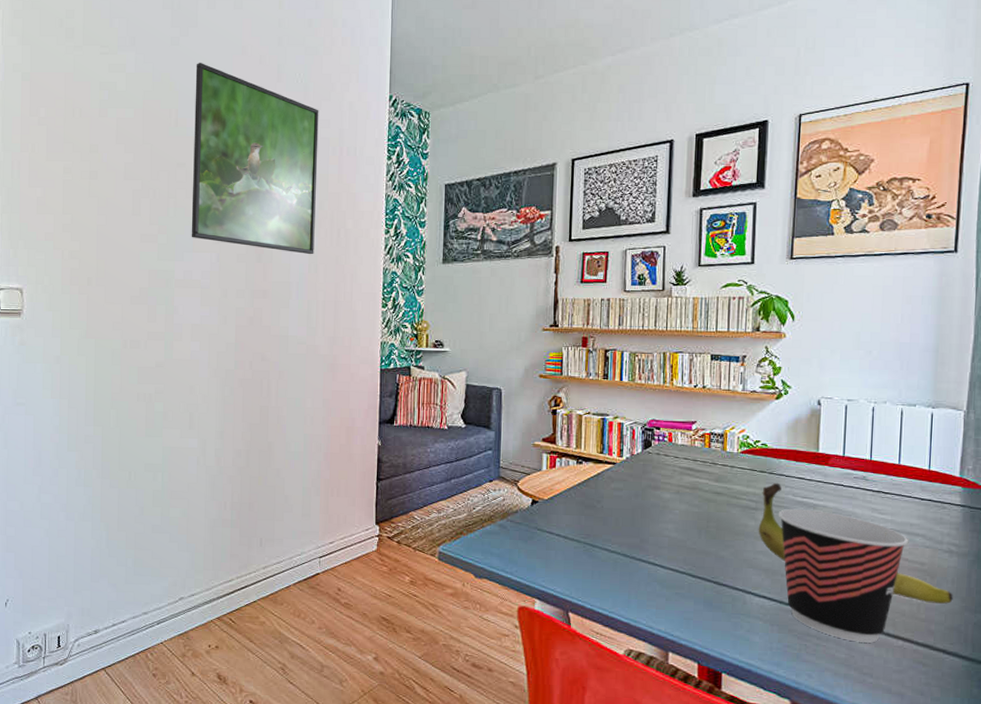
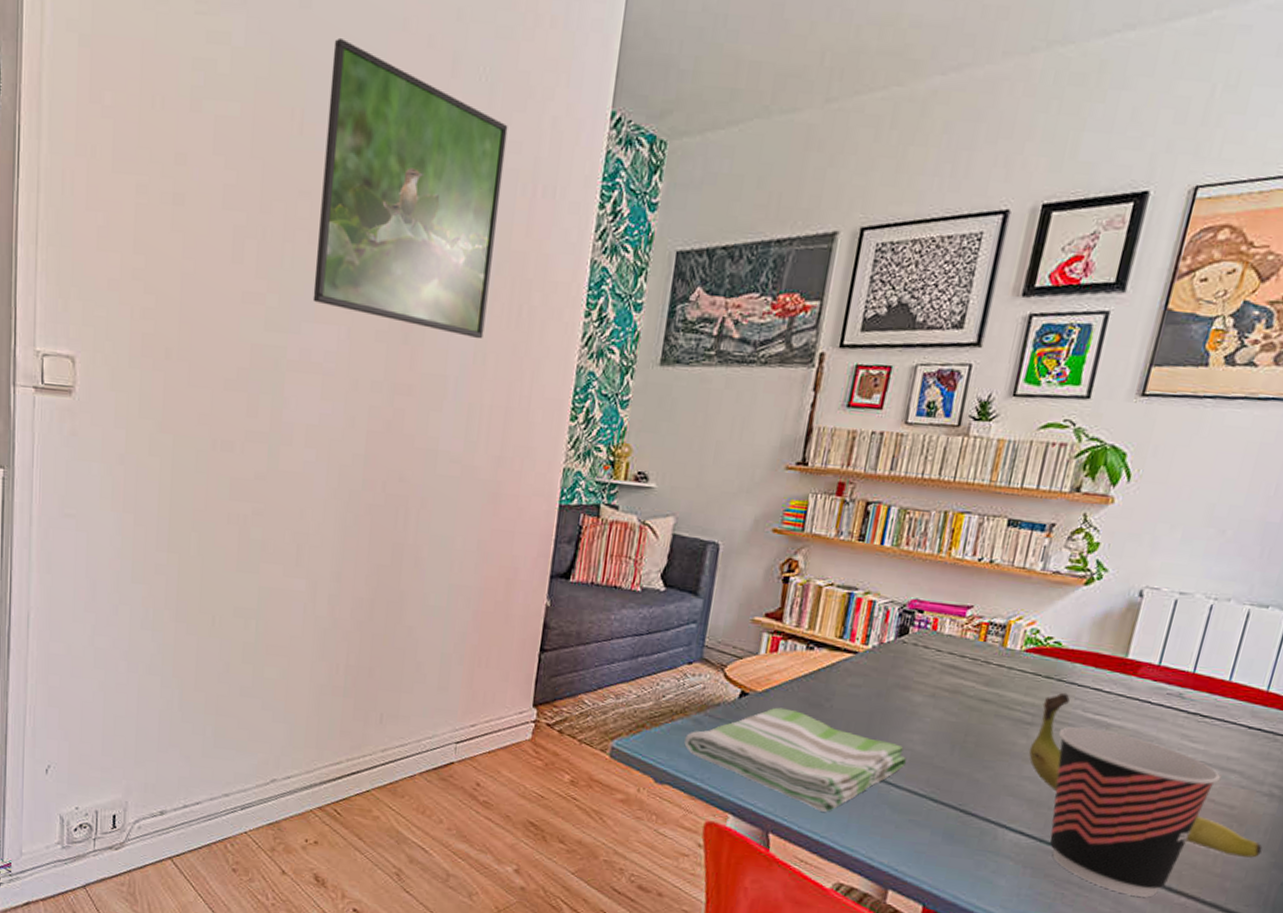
dish towel: none [494,510,665,592] -> present [684,707,906,812]

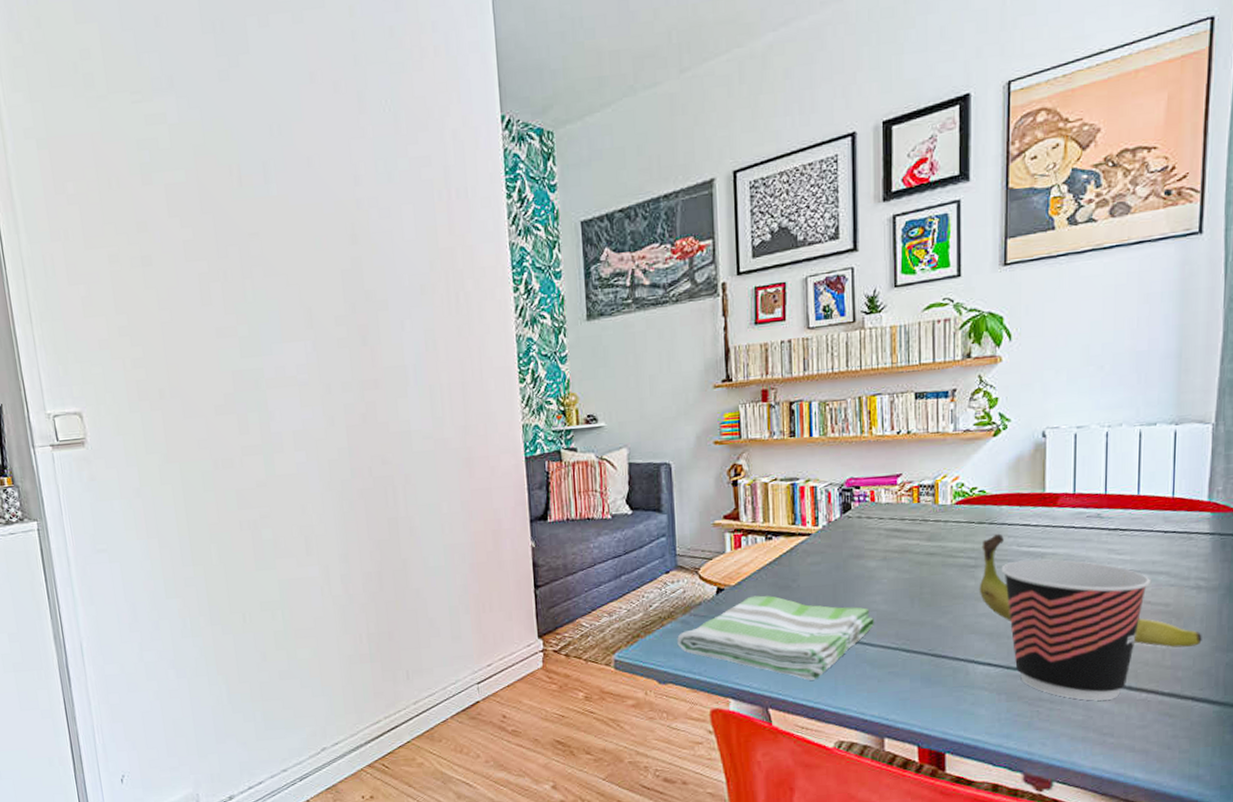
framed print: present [312,37,508,339] -> none [254,99,430,329]

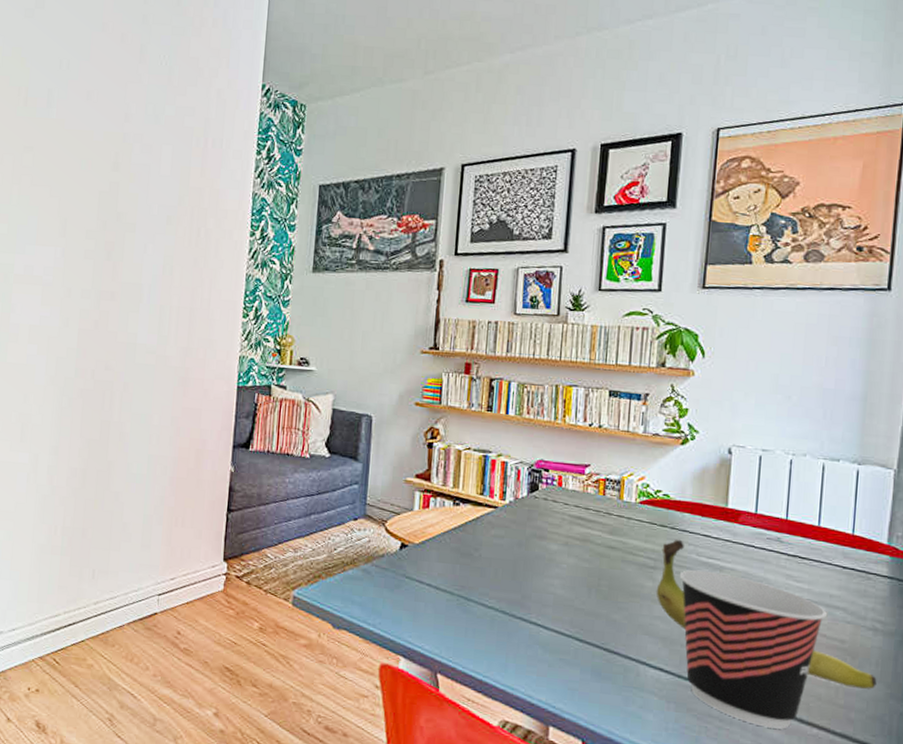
dish towel: present [677,595,874,680] -> none [356,557,550,653]

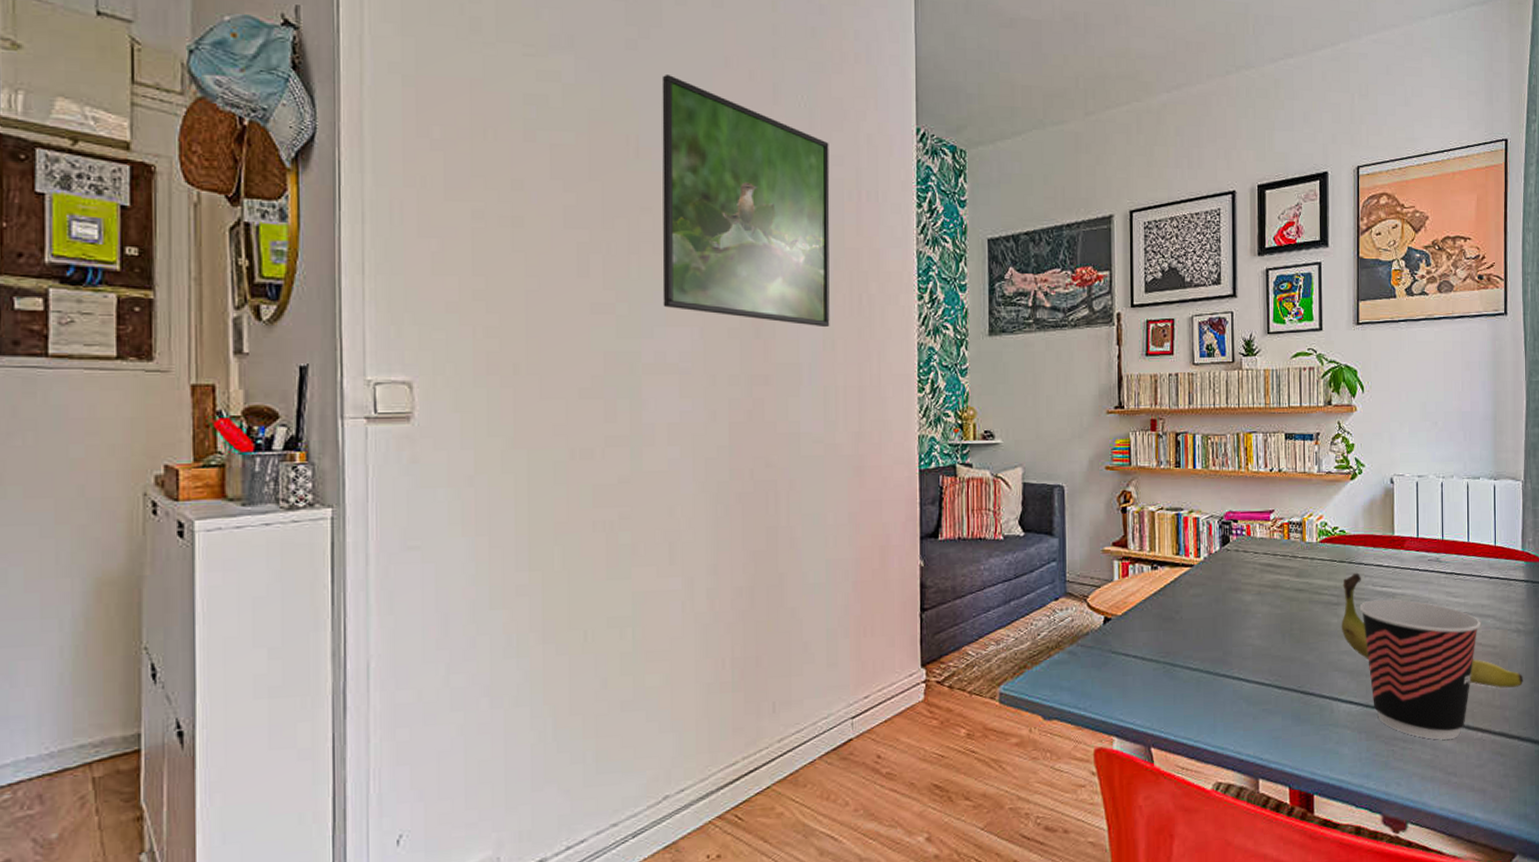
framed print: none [34,37,184,255] -> present [662,73,830,328]

